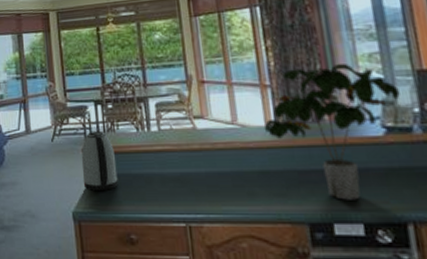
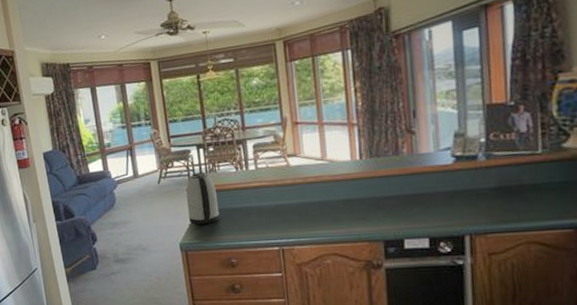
potted plant: present [263,63,400,200] -> none [349,100,470,220]

